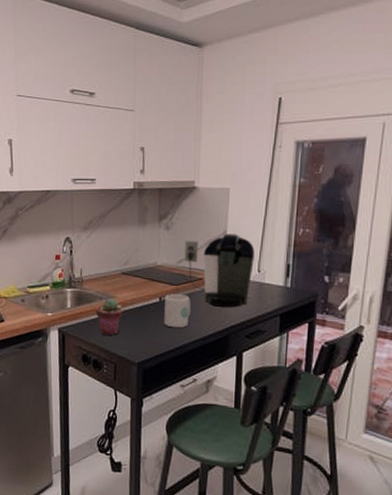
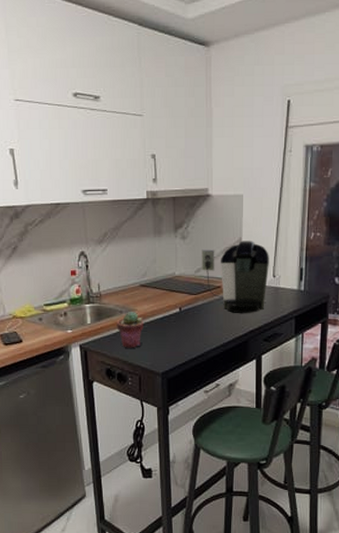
mug: present [164,294,191,328] -> none [185,303,210,337]

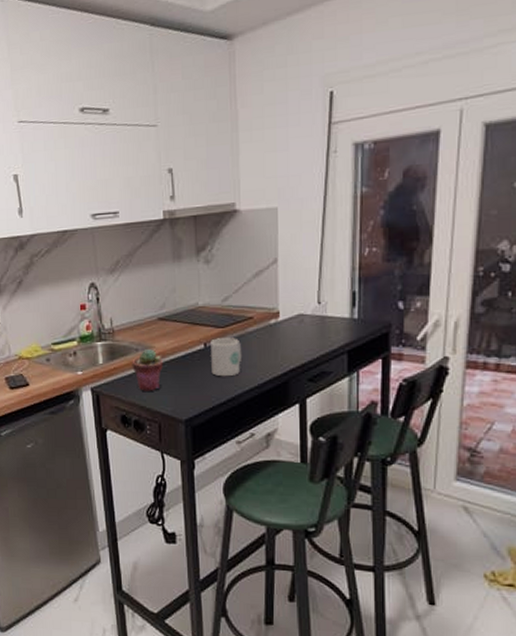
mug: none [185,303,210,337] -> present [211,338,241,377]
coffee maker: present [202,241,269,314] -> none [229,261,313,349]

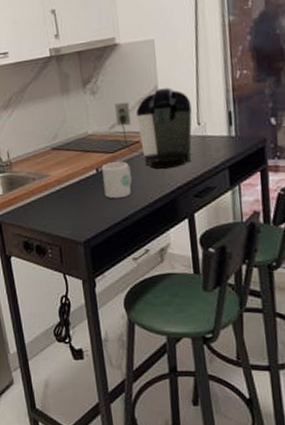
potted succulent: present [132,349,163,391] -> none [30,178,60,218]
coffee maker: none [229,261,313,349] -> present [114,87,192,169]

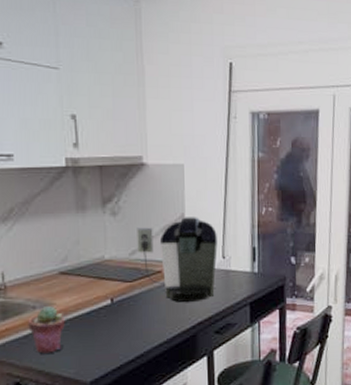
potted succulent: none [30,178,60,218] -> present [28,306,65,354]
mug: present [102,161,132,199] -> none [118,292,150,334]

